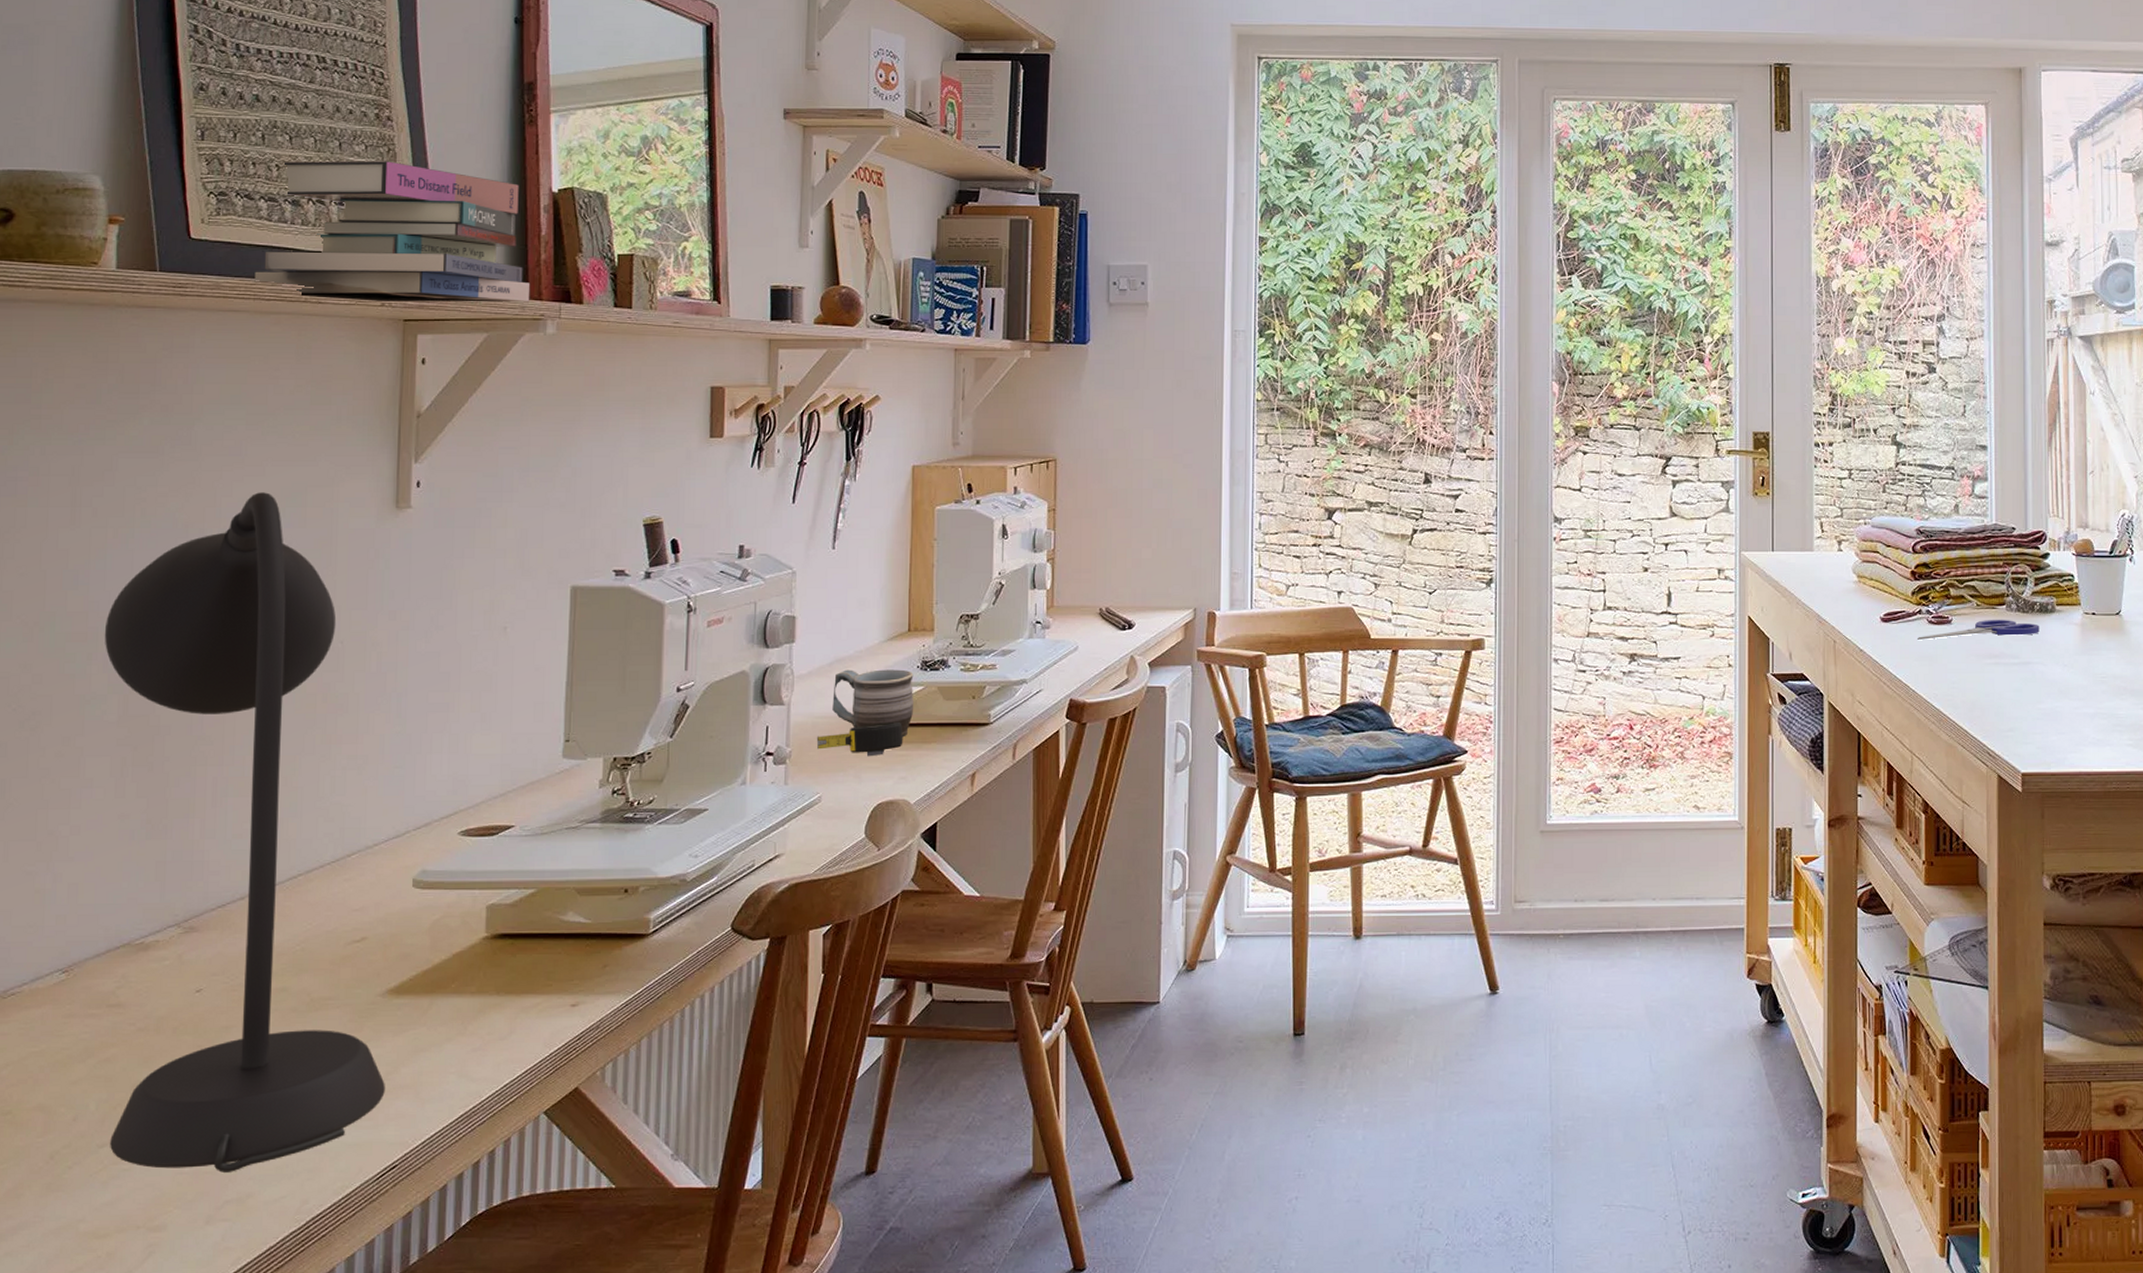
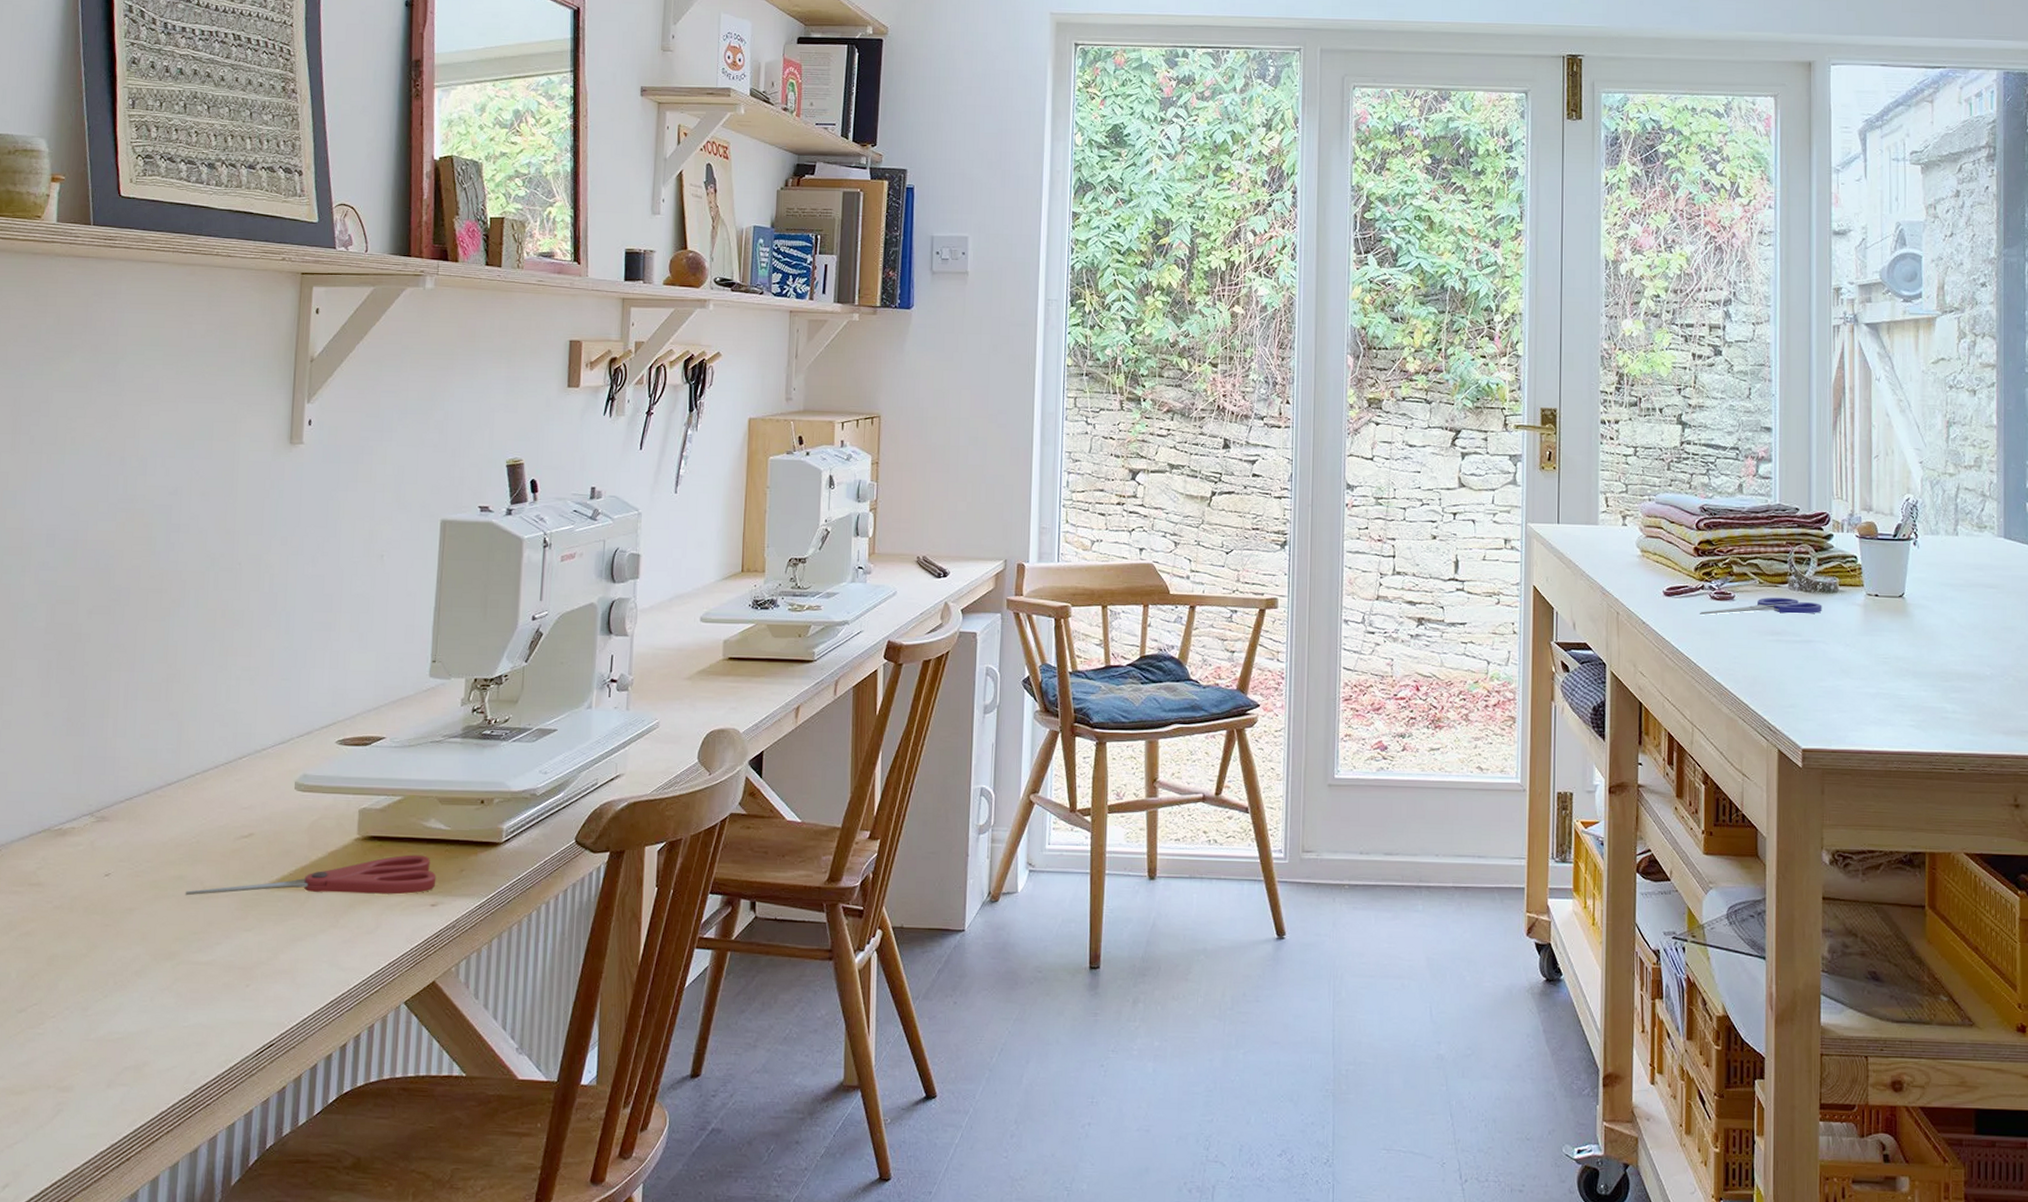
desk lamp: present [104,492,385,1173] -> none [27,426,266,1042]
books: present [254,160,531,303] -> none [174,128,413,260]
scissors: none [290,951,577,1009] -> present [185,854,437,896]
tape measure: present [816,722,903,757] -> none [656,656,735,687]
mug: present [832,669,914,738] -> none [671,605,746,671]

